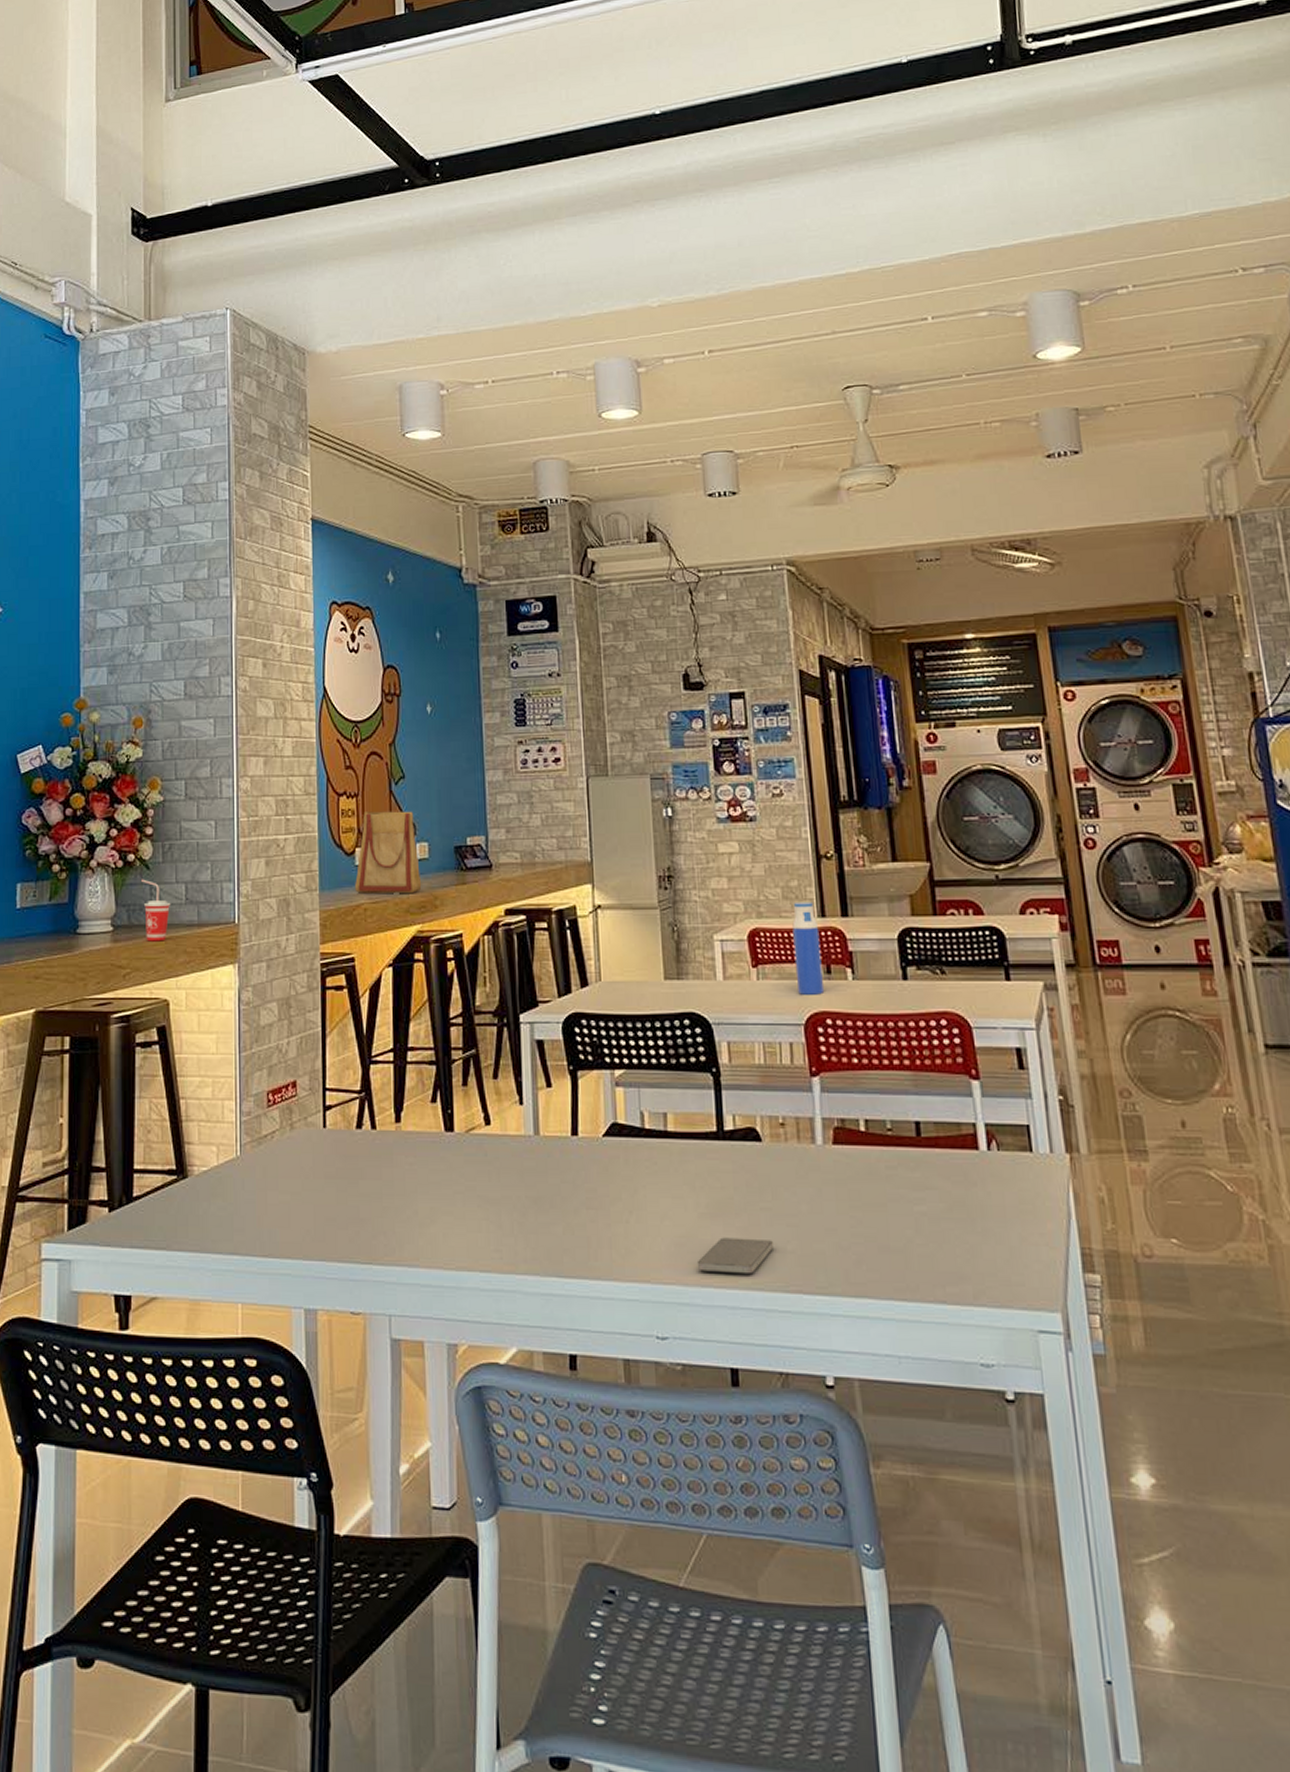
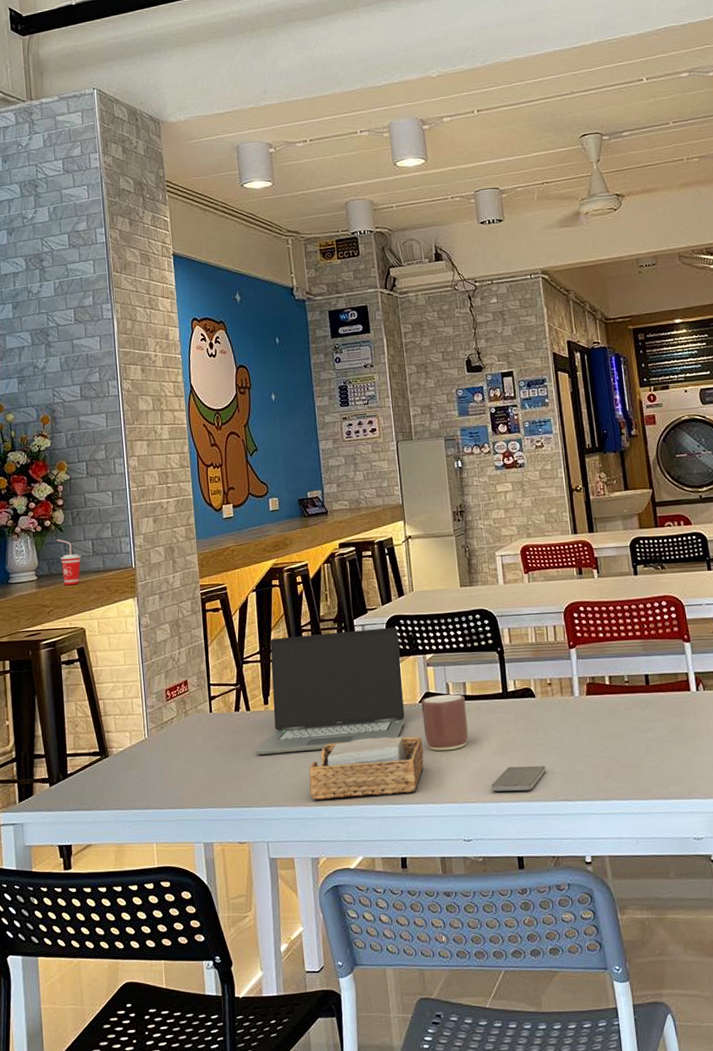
shopping bag: present [355,811,422,894] -> none [223,475,275,539]
laptop: none [381,1028,583,1192] -> present [256,627,405,755]
napkin holder: none [450,1180,607,1264] -> present [309,736,424,800]
mug: none [605,1127,668,1208] -> present [421,694,468,751]
water bottle: present [792,901,825,995] -> none [553,523,578,591]

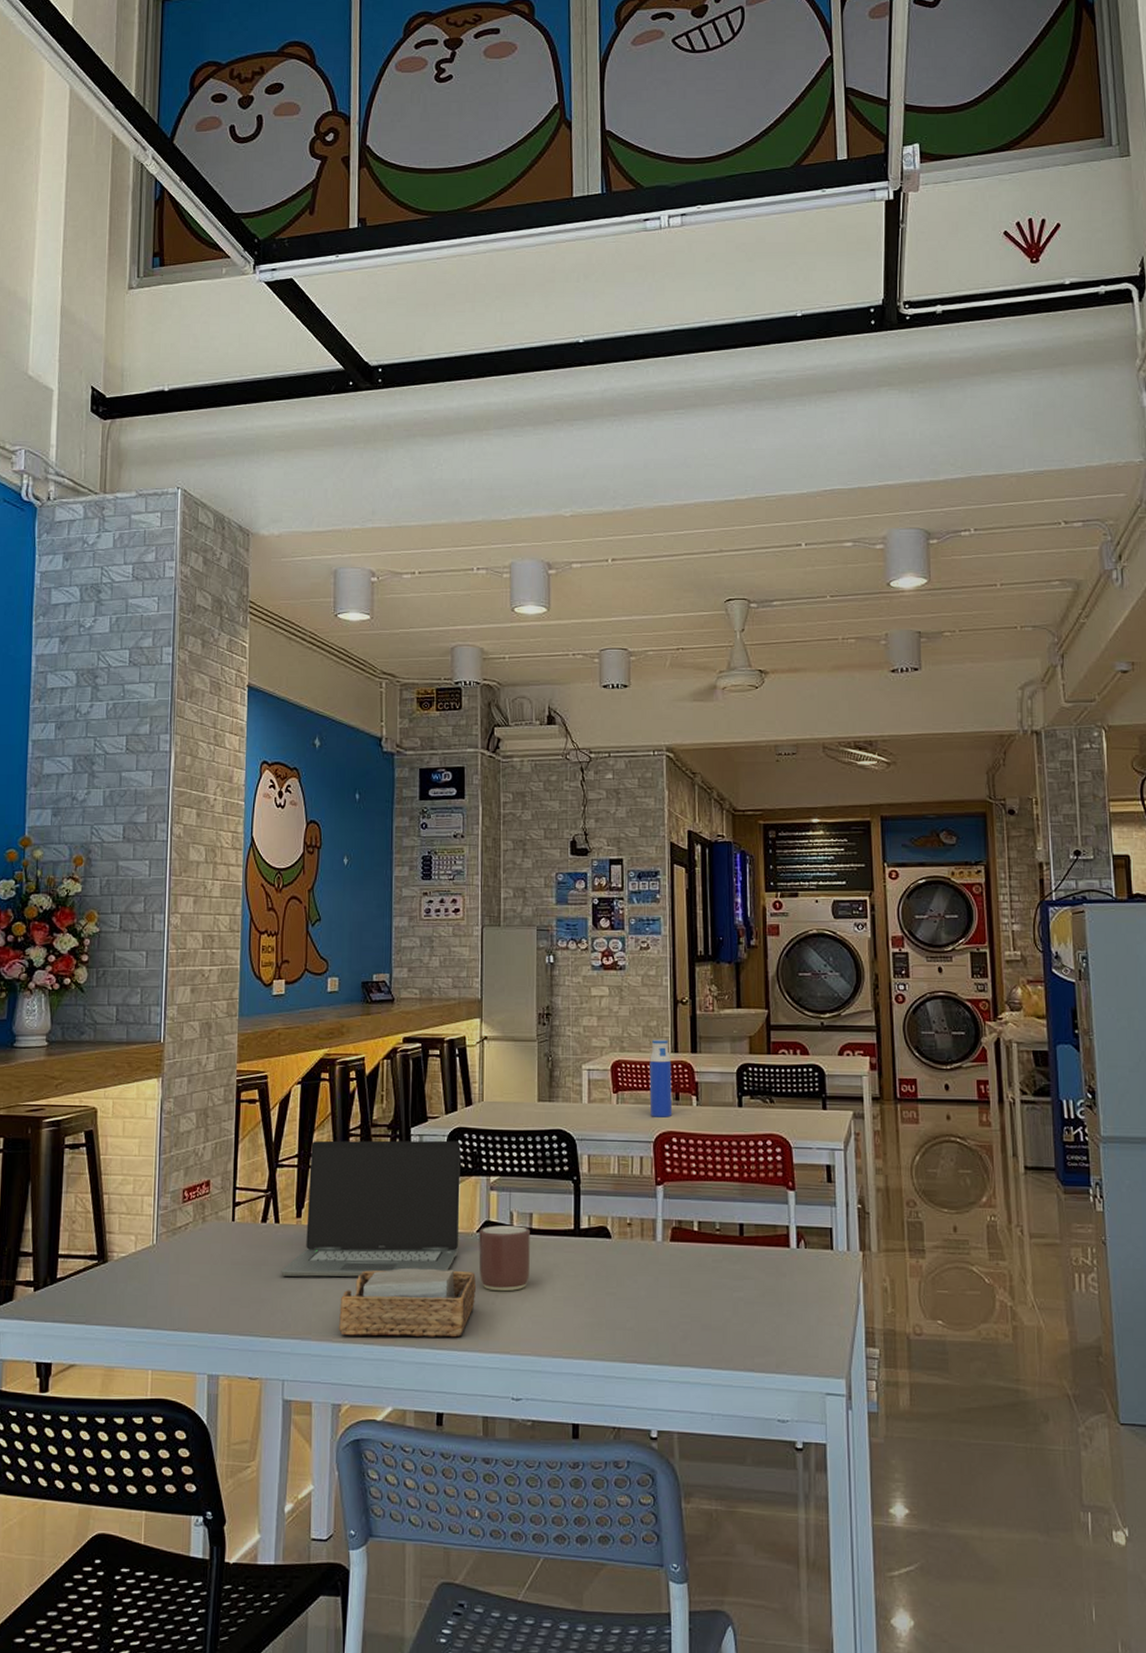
beverage cup: present [56,539,82,586] -> none [75,1000,103,1056]
smartphone: present [491,765,546,792] -> none [550,1317,615,1347]
water bottle: none [553,523,578,591] -> present [649,1039,673,1117]

